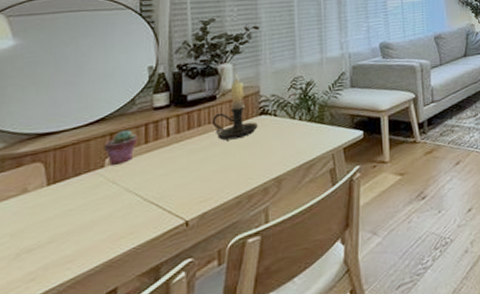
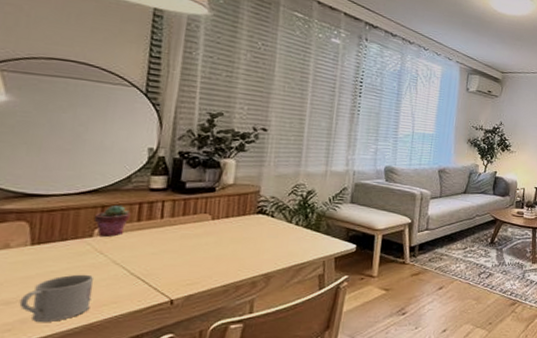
mug: none [41,207,110,266] -> present [19,274,94,322]
candle holder: present [212,74,258,141] -> none [208,171,254,232]

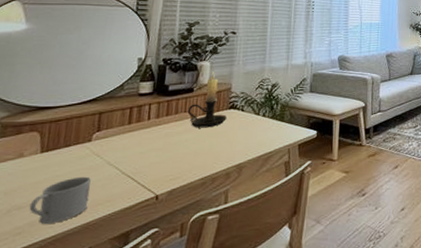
potted succulent: present [93,204,131,237] -> none [92,110,123,140]
candle holder: none [208,171,254,232] -> present [187,71,227,128]

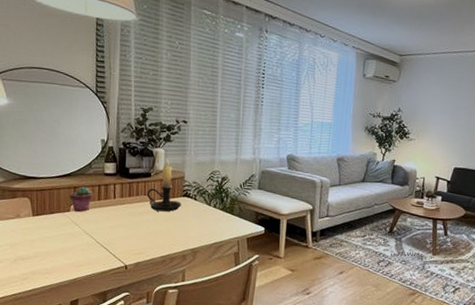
mug: present [29,176,91,224] -> none [29,240,74,275]
potted succulent: none [92,110,123,140] -> present [69,186,93,212]

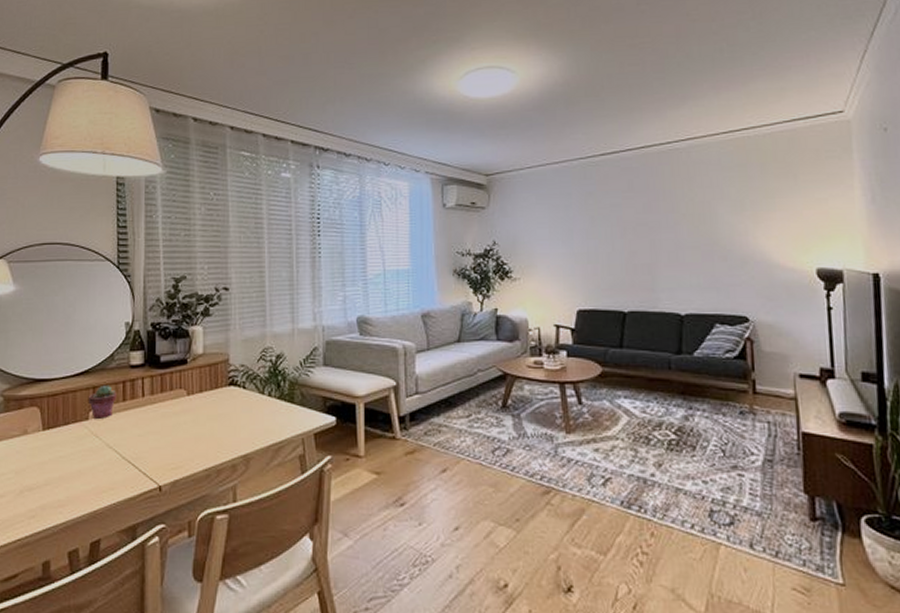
candle holder: present [146,159,181,212] -> none [183,338,227,408]

